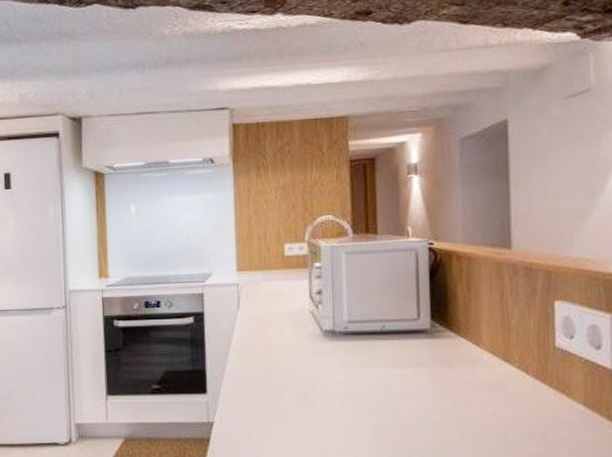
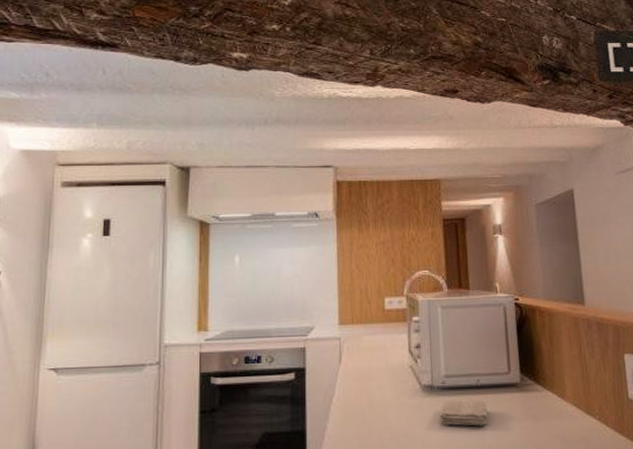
washcloth: none [341,345,393,371] -> present [440,400,488,427]

